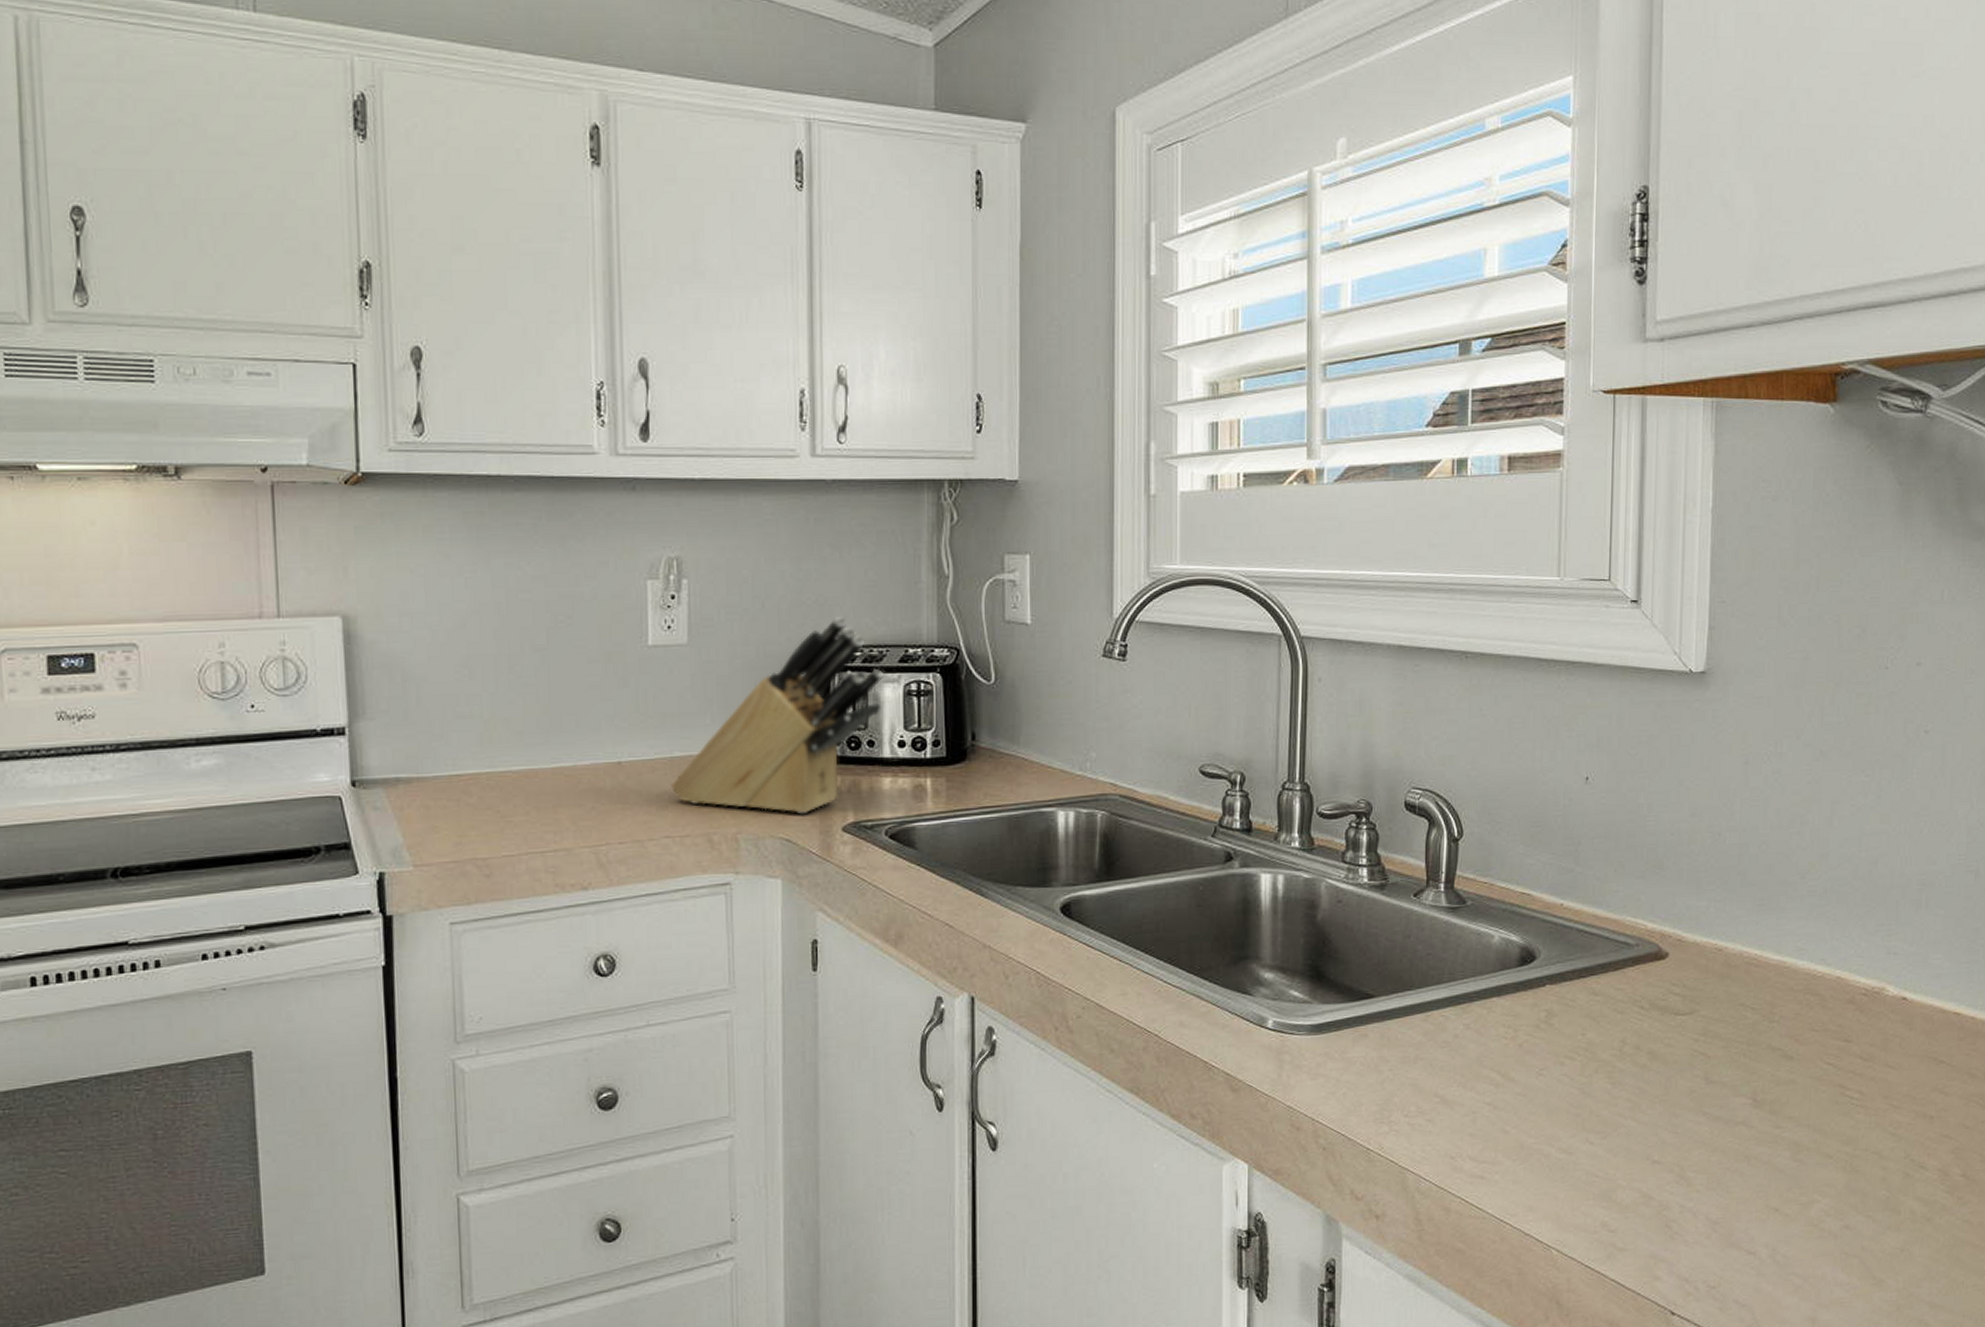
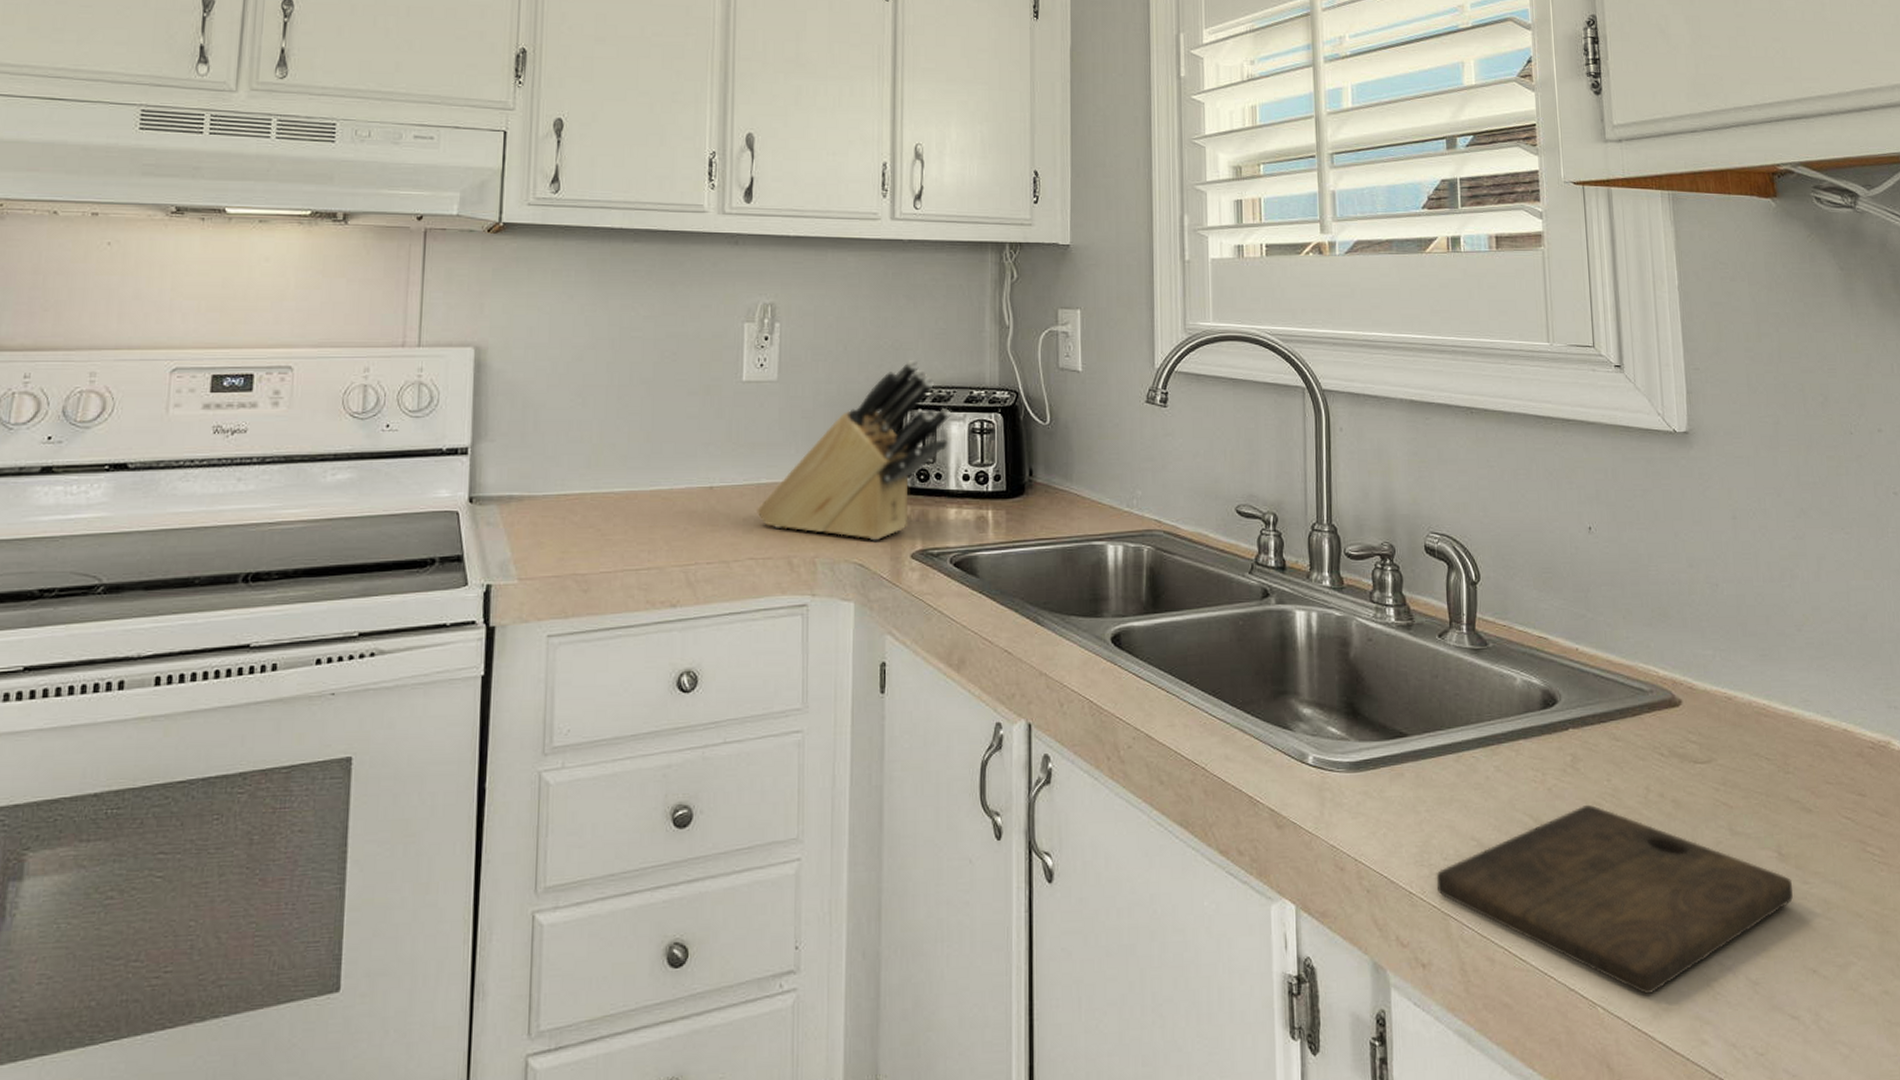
cutting board: none [1395,1058,1764,1237] -> present [1436,804,1794,995]

